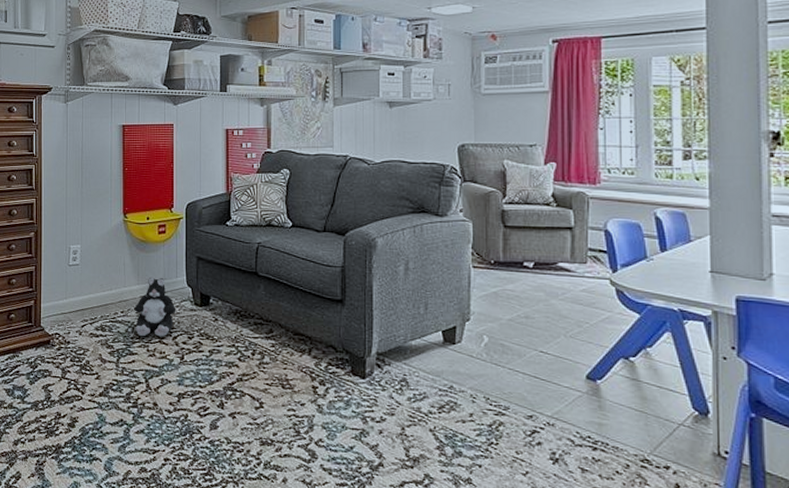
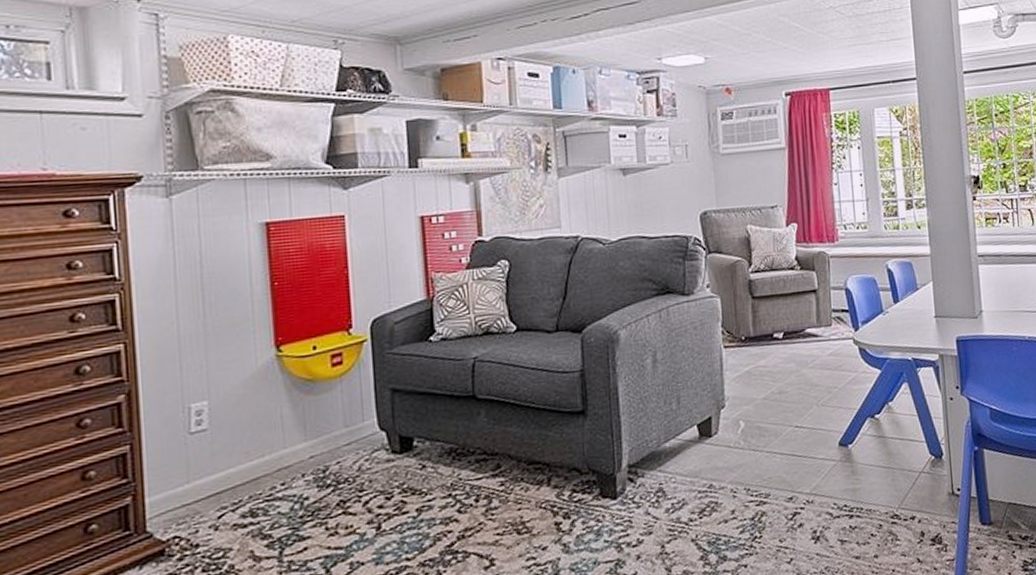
plush toy: present [134,277,176,337] -> none [301,424,366,512]

